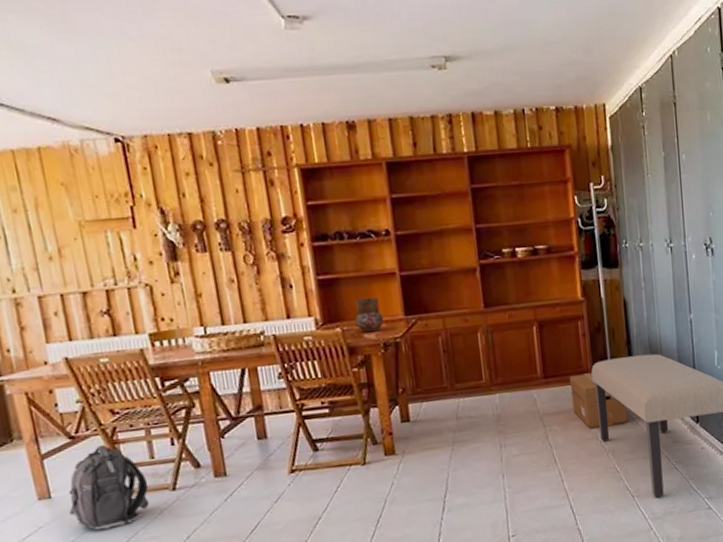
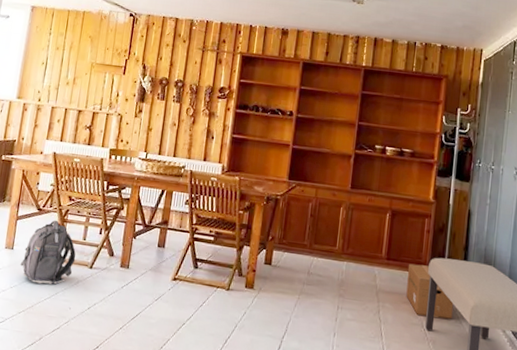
ceramic pitcher: present [354,297,384,333] -> none [251,158,272,187]

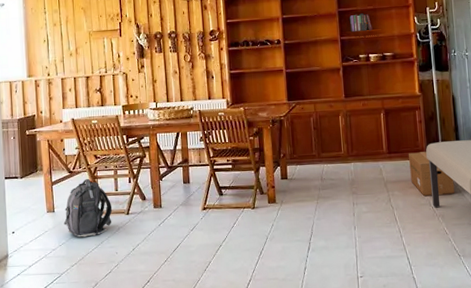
books: none [370,100,396,122] -> present [349,13,373,32]

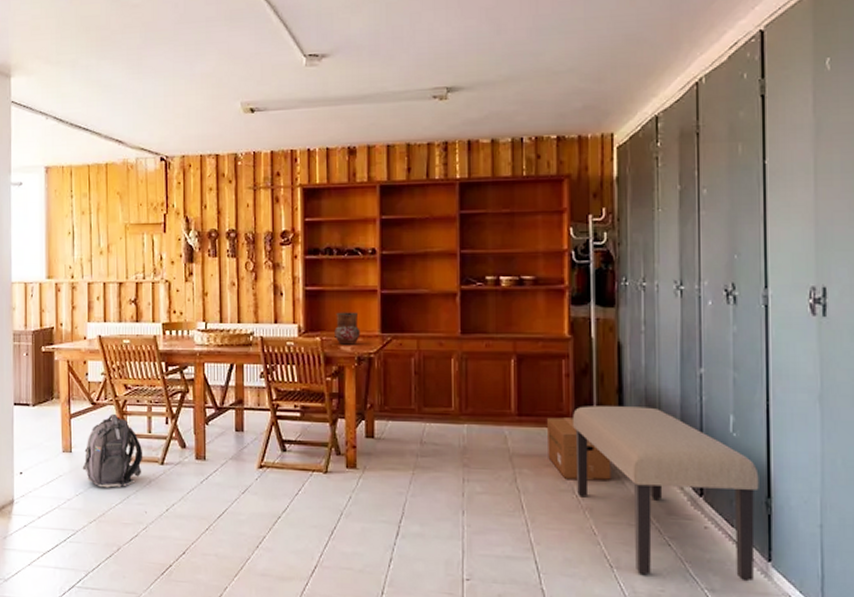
ceramic pitcher: none [254,87,273,112] -> present [334,312,361,345]
books: present [349,13,373,32] -> none [474,218,507,244]

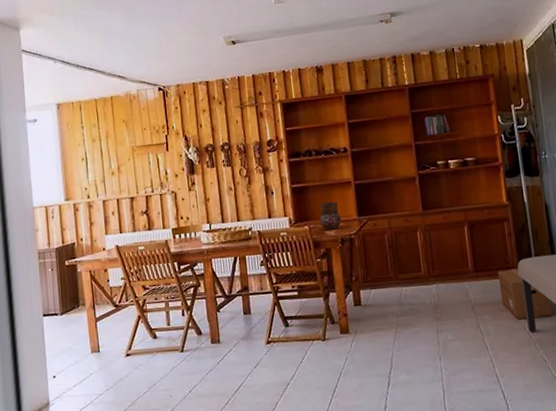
backpack: present [82,413,143,488] -> none [110,312,165,380]
books: none [474,218,507,244] -> present [423,114,451,136]

